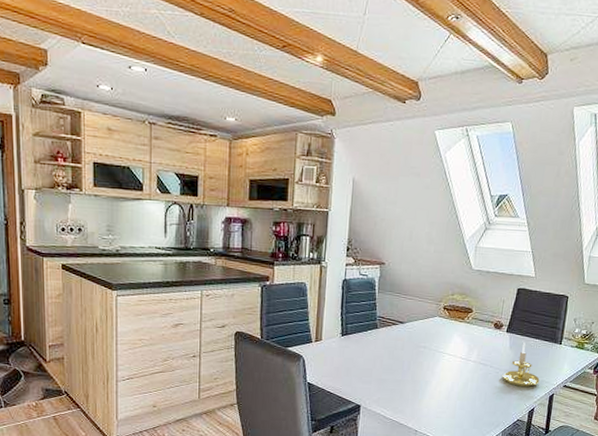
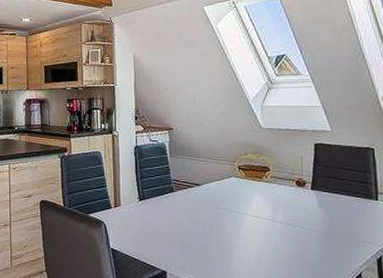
candle holder: present [502,343,540,387] -> none [316,200,361,249]

